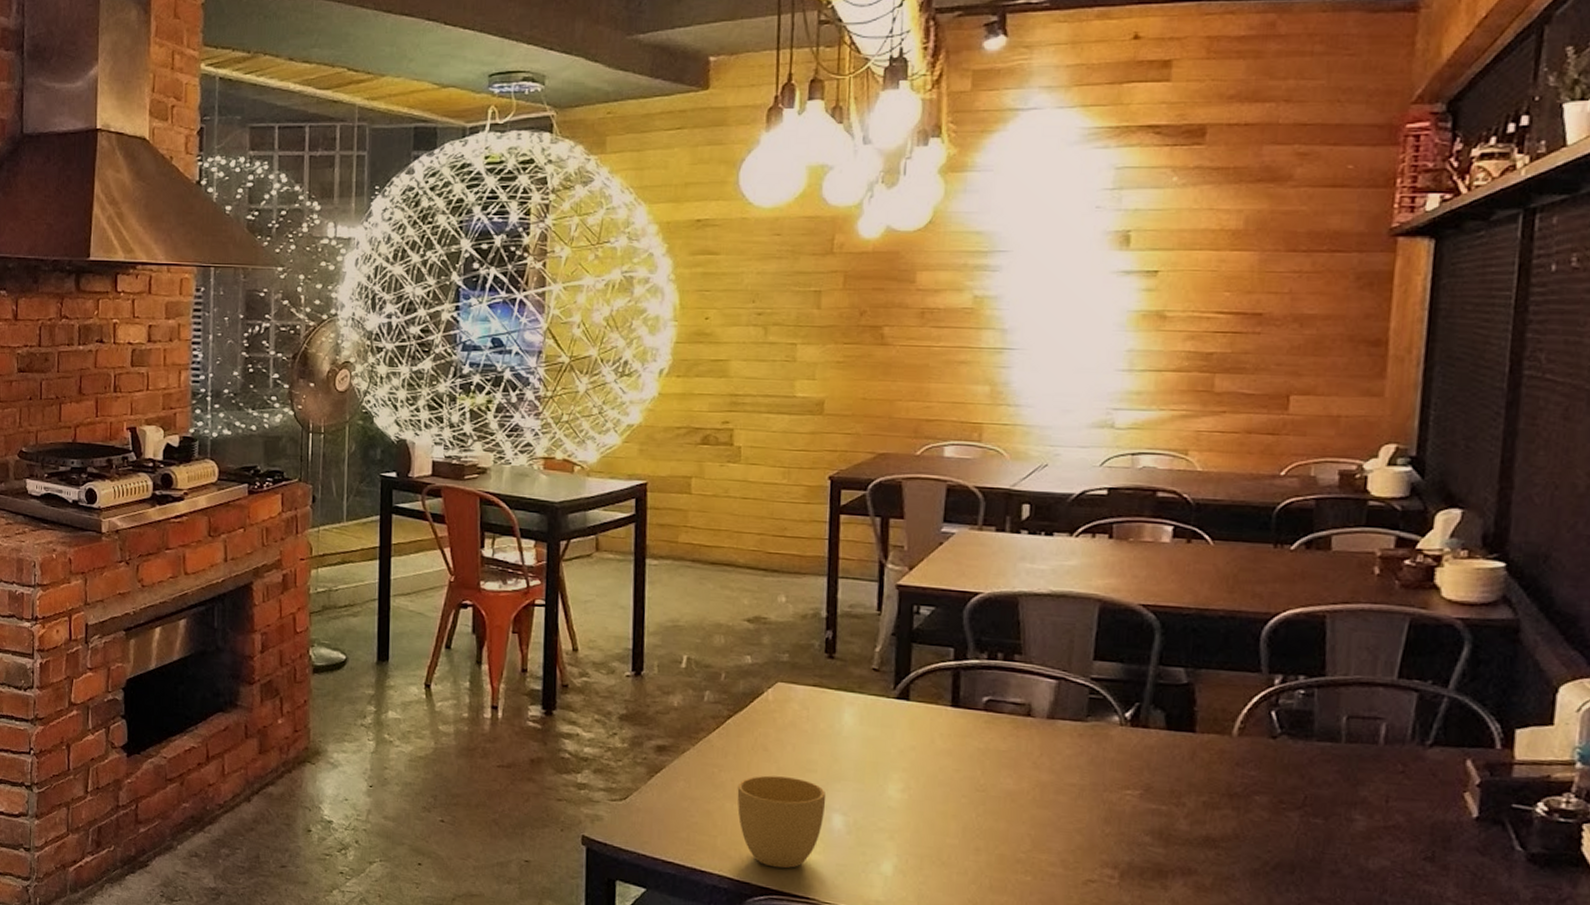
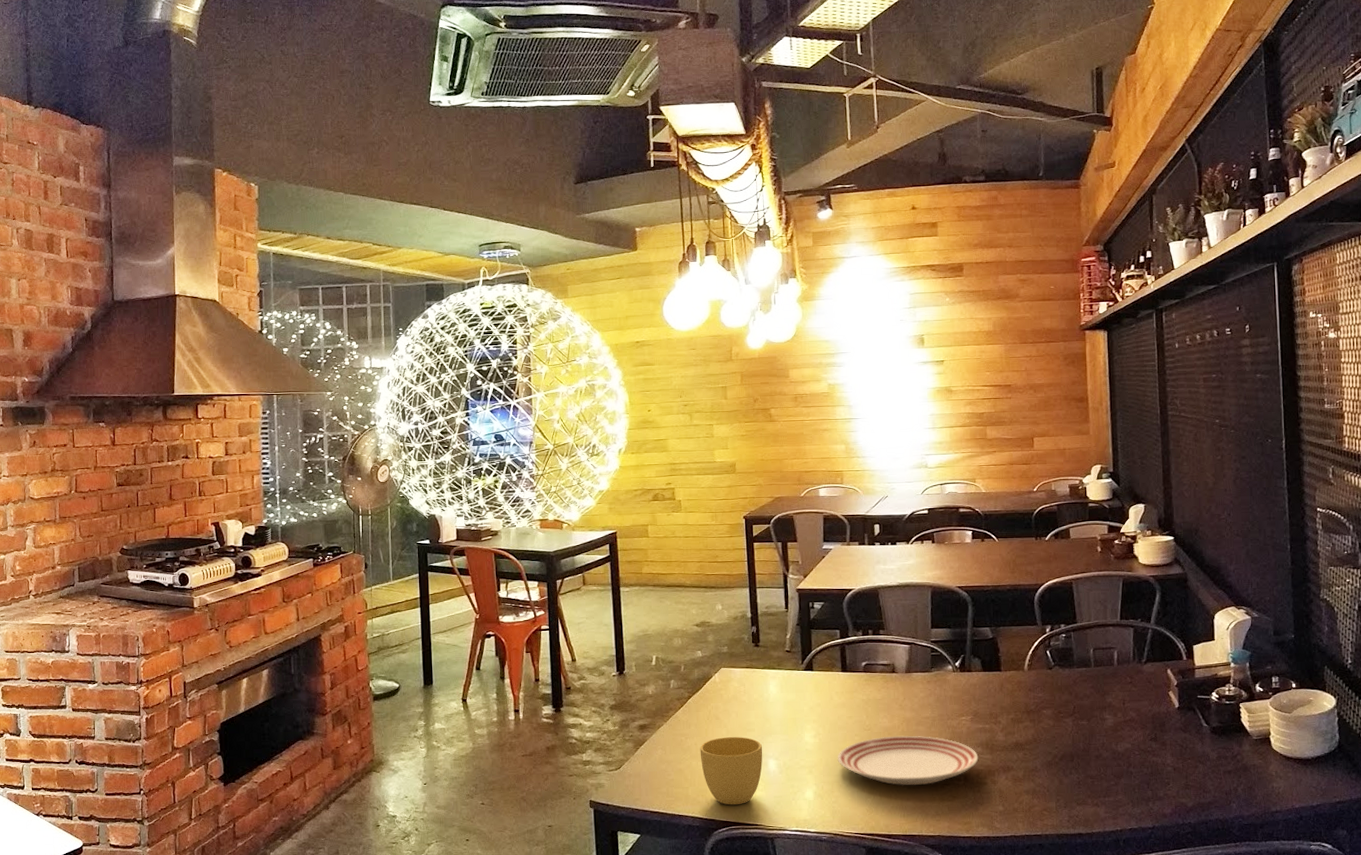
dinner plate: none [932,803,1145,877] -> present [837,735,979,785]

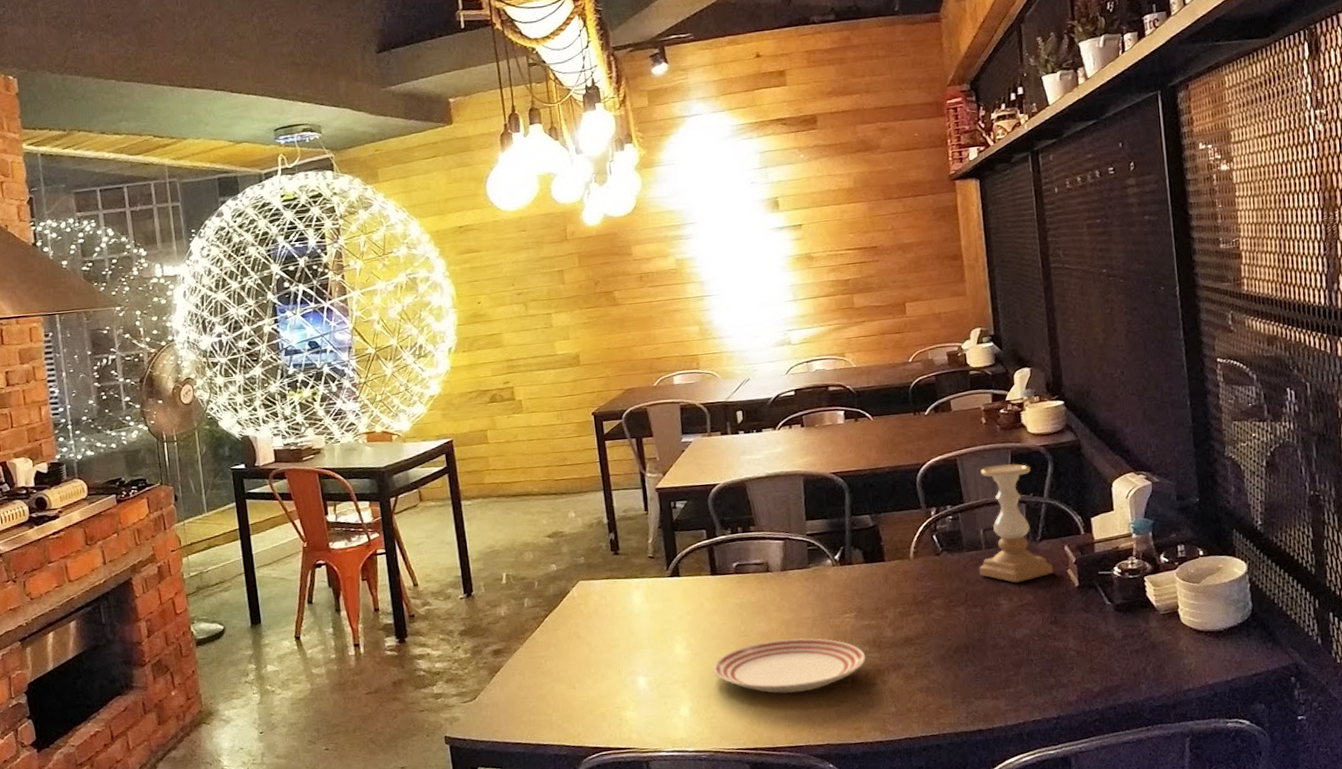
cup: present [700,737,763,805] -> none [561,654,631,730]
candle holder: none [1087,590,1156,700] -> present [979,463,1053,583]

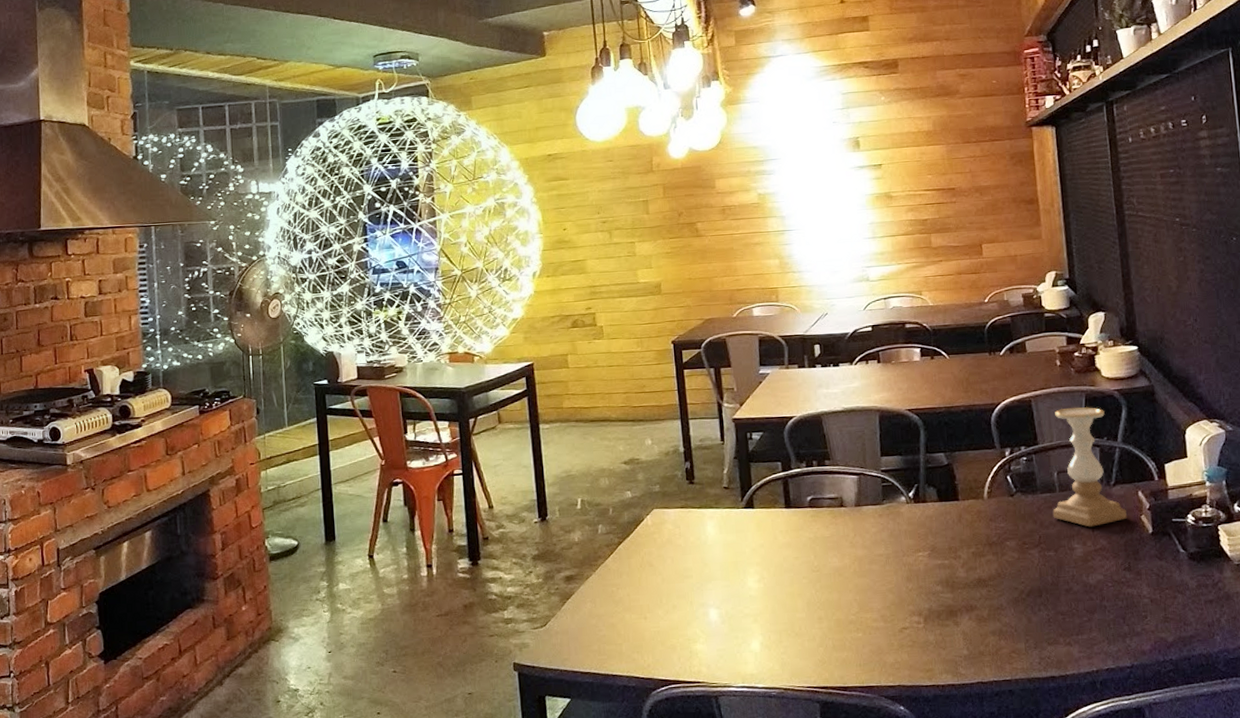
dinner plate: present [712,638,866,694] -> none [784,575,939,632]

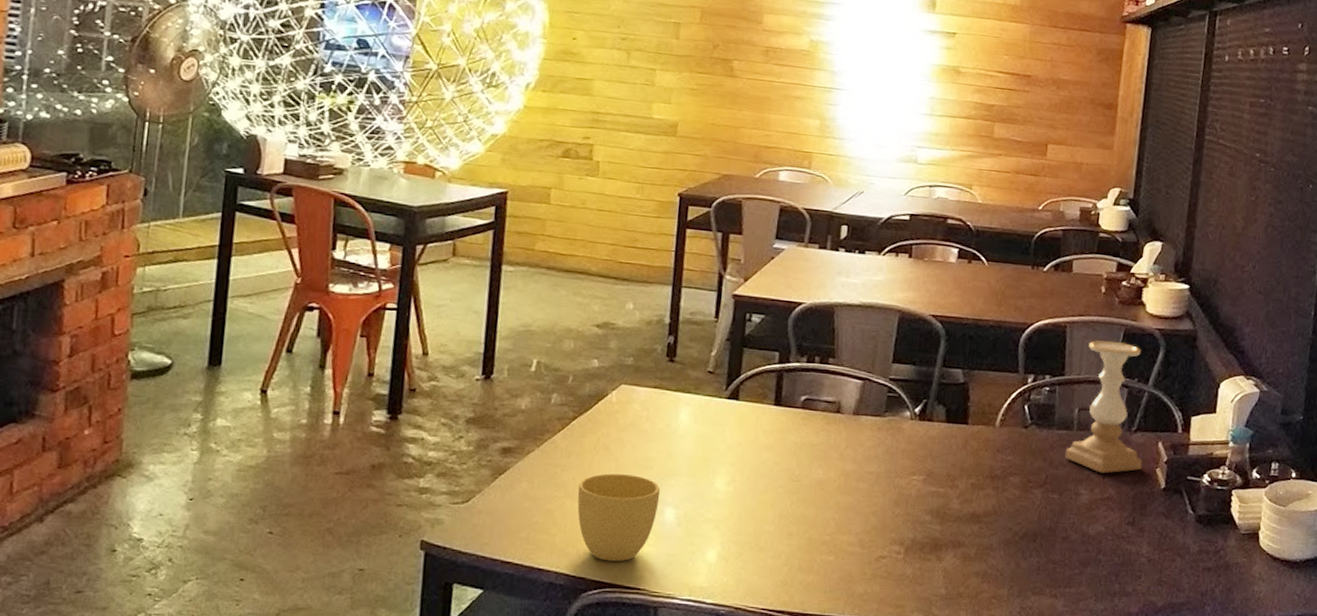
cup: none [633,585,703,662] -> present [577,473,661,562]

